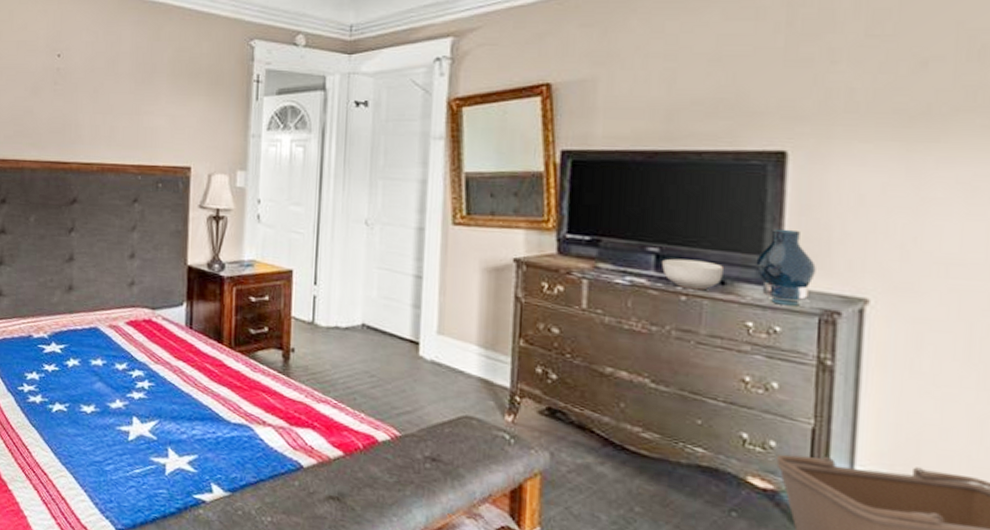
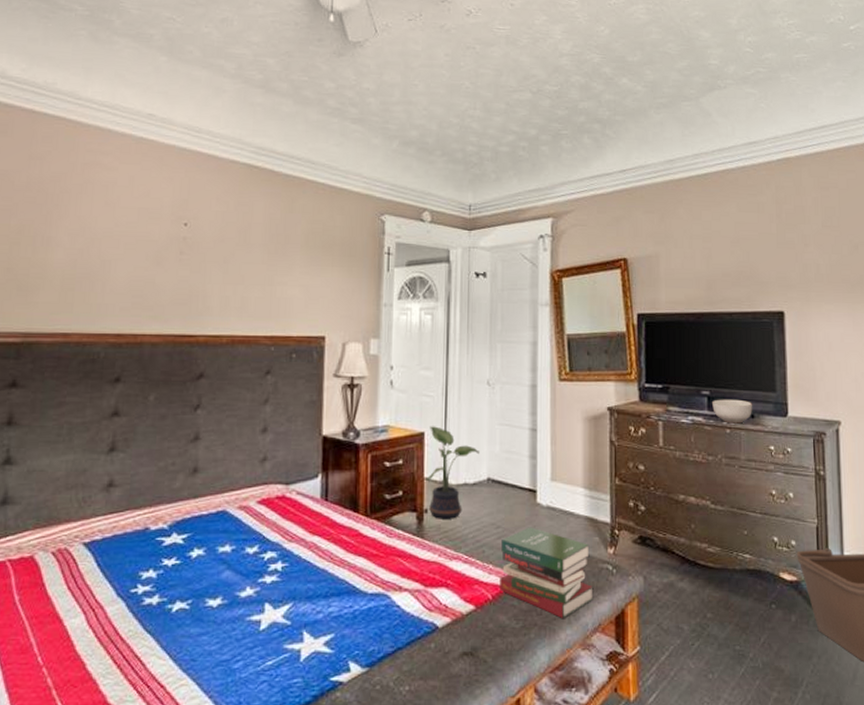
potted plant: none [293,264,353,362] -> present [426,426,479,519]
books: none [372,380,485,482] -> present [500,527,594,619]
vase: present [755,228,816,306] -> none [772,371,809,430]

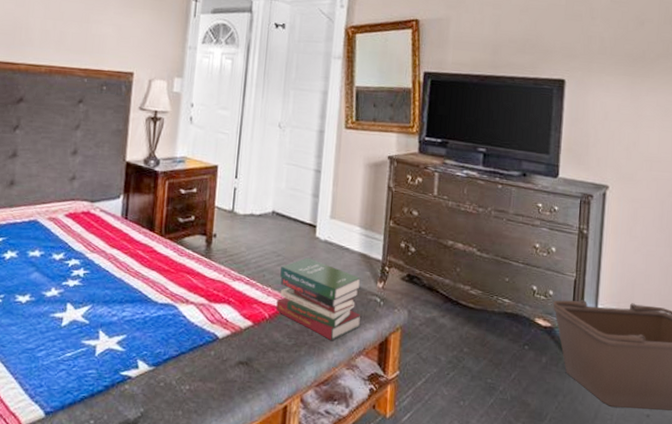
potted plant: present [426,426,479,519] -> none [216,160,267,245]
bowl: present [711,399,753,424] -> none [486,156,526,181]

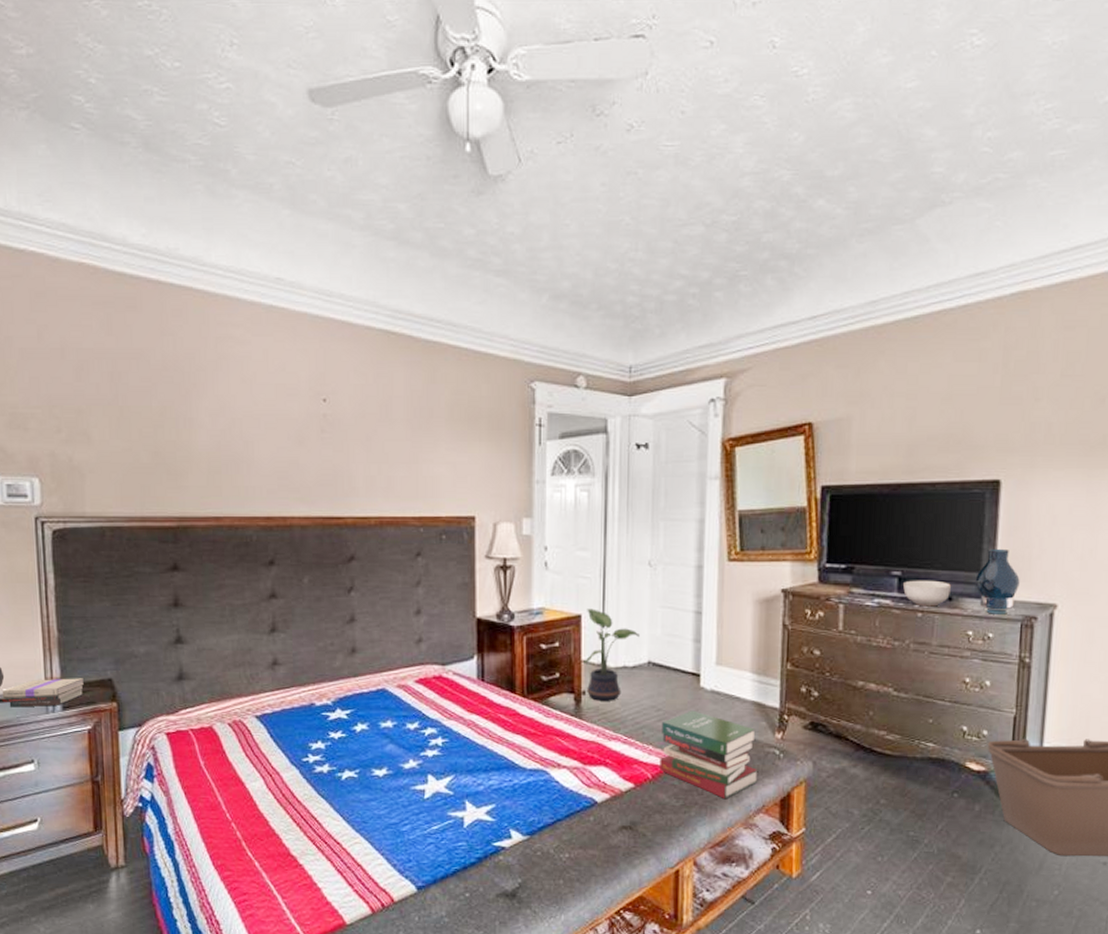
potted plant: none [216,160,267,245] -> present [583,608,639,701]
bowl: none [486,156,526,181] -> present [902,580,952,607]
vase: none [544,135,580,191] -> present [975,548,1020,614]

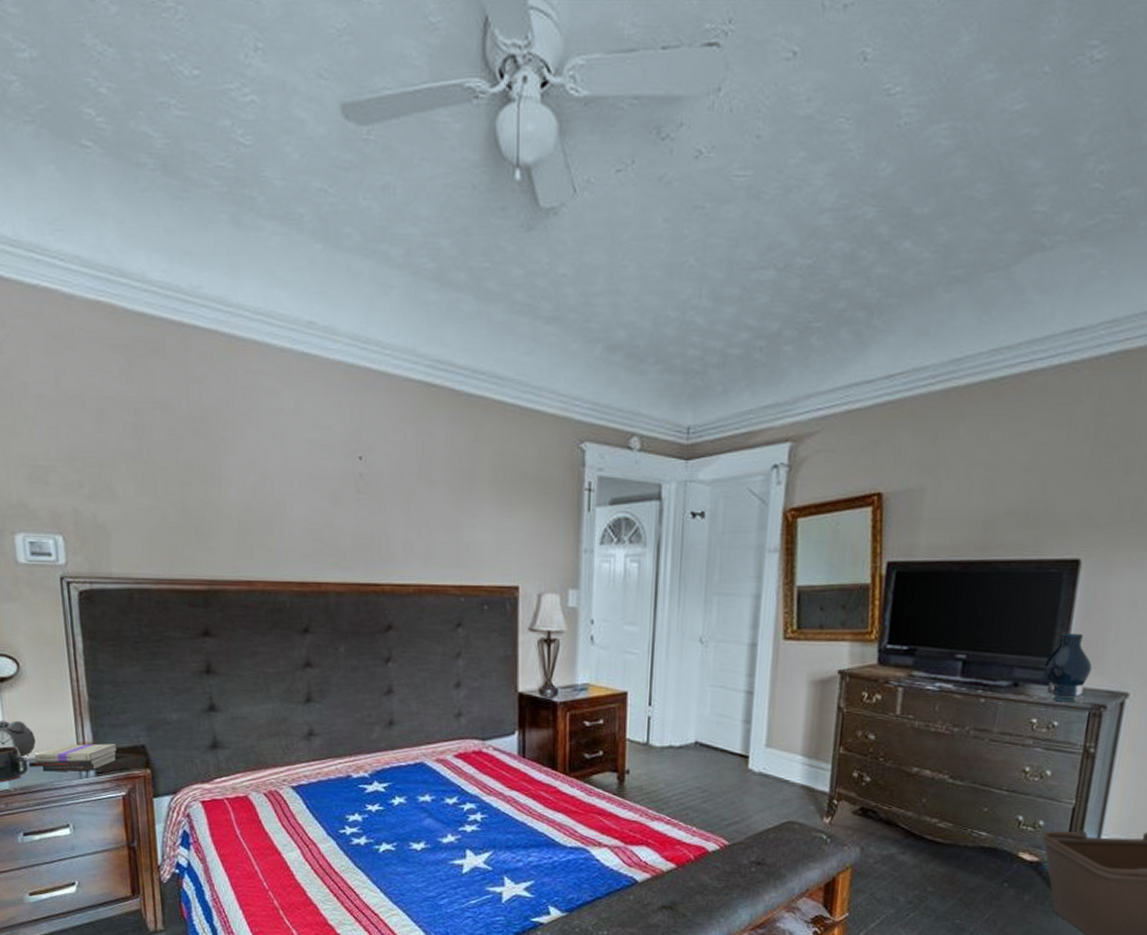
potted plant: present [583,608,639,701] -> none [628,686,687,781]
books: present [660,710,758,800] -> none [702,792,804,883]
bowl: present [902,580,952,607] -> none [966,664,1019,692]

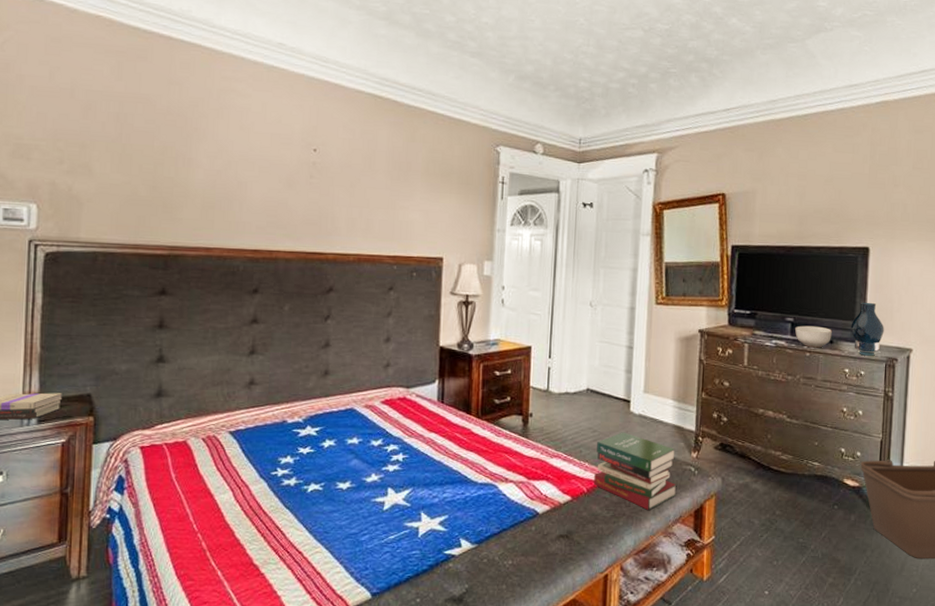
books: none [702,792,804,883] -> present [594,432,677,511]
bowl: none [966,664,1019,692] -> present [794,325,833,348]

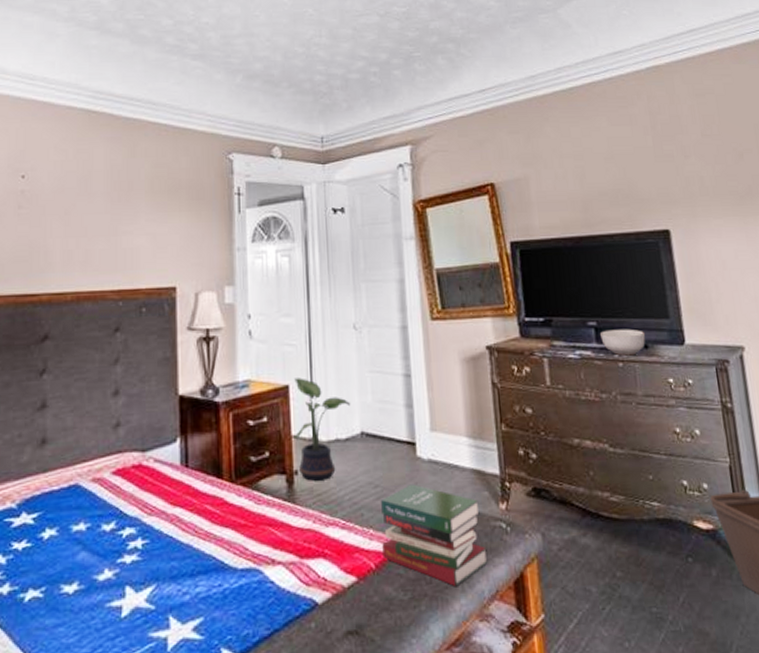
potted plant: none [531,341,580,423] -> present [294,378,350,481]
vase: present [850,302,884,356] -> none [665,294,707,360]

